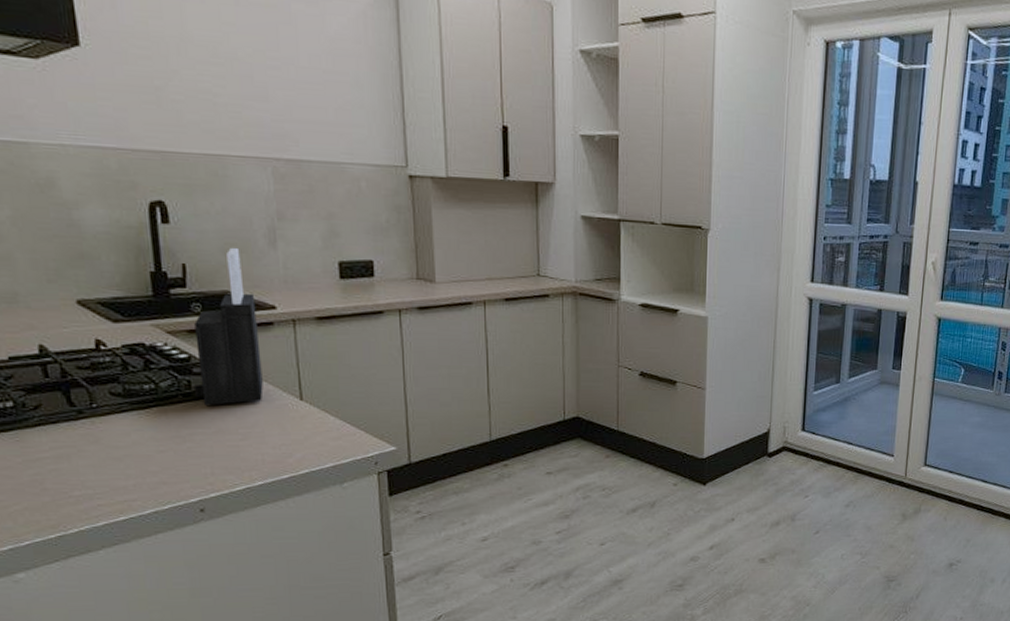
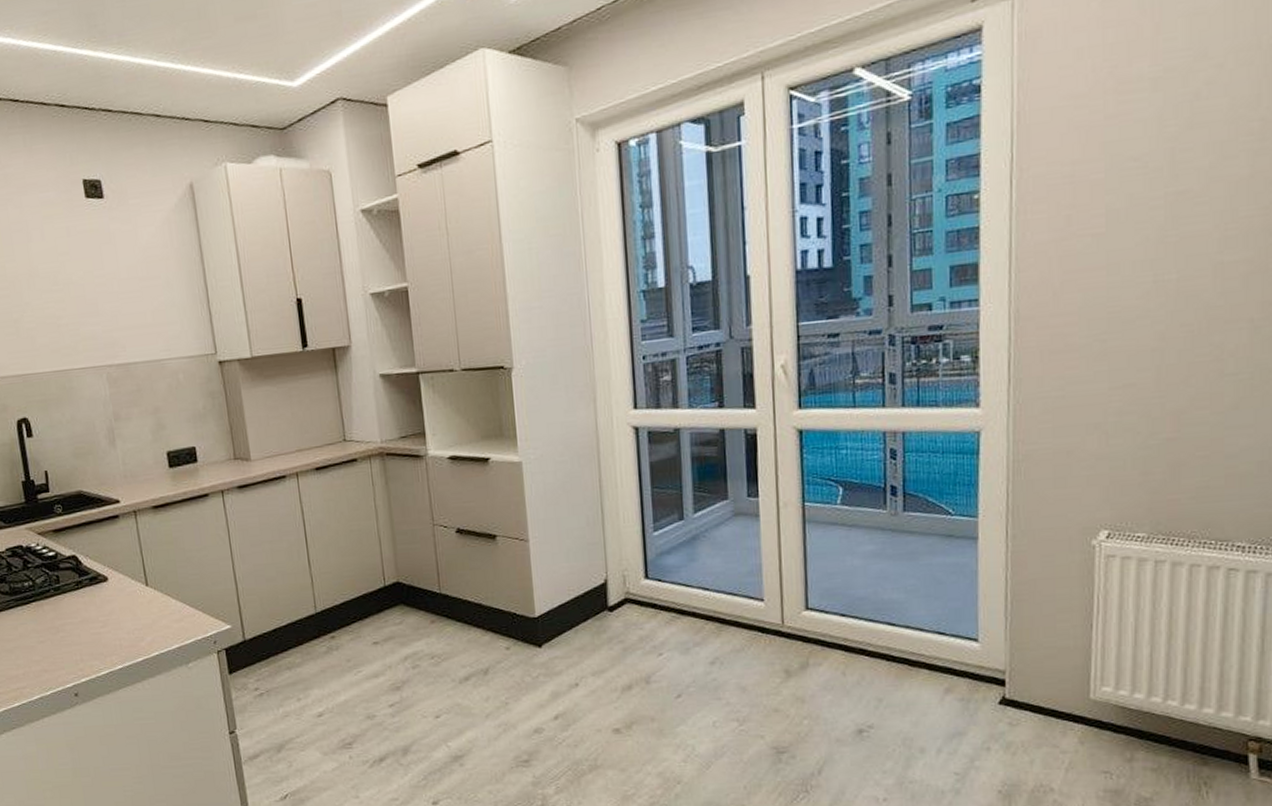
knife block: present [193,248,264,405] -> none [58,451,116,597]

